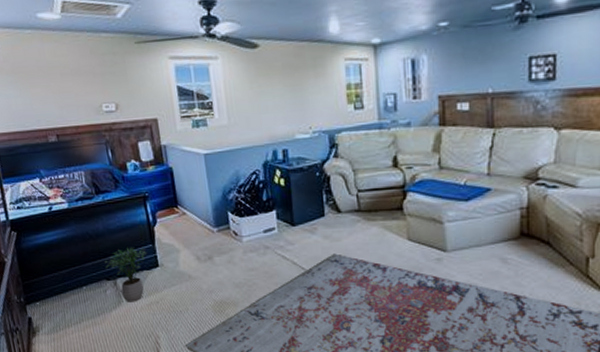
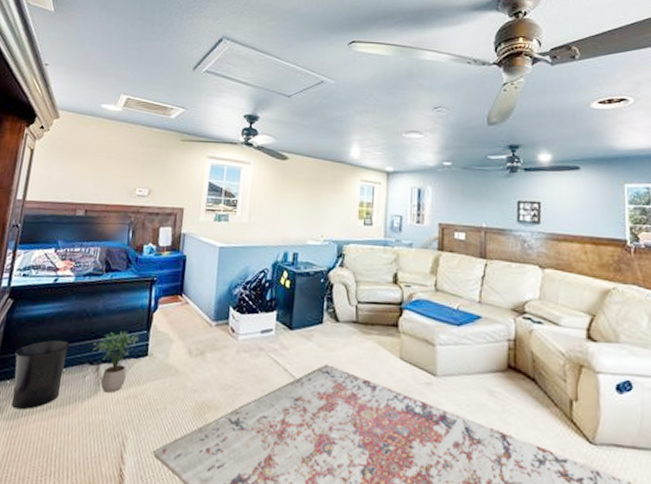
waste bin: none [35,262,87,325] -> present [11,340,70,410]

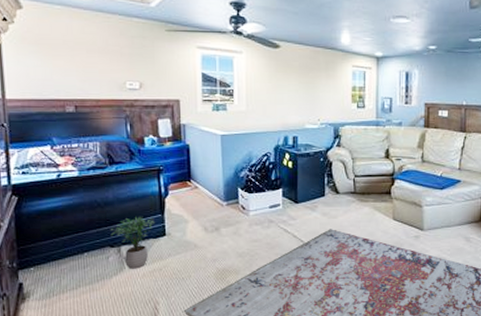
waste bin: present [11,340,70,410] -> none [32,229,87,291]

